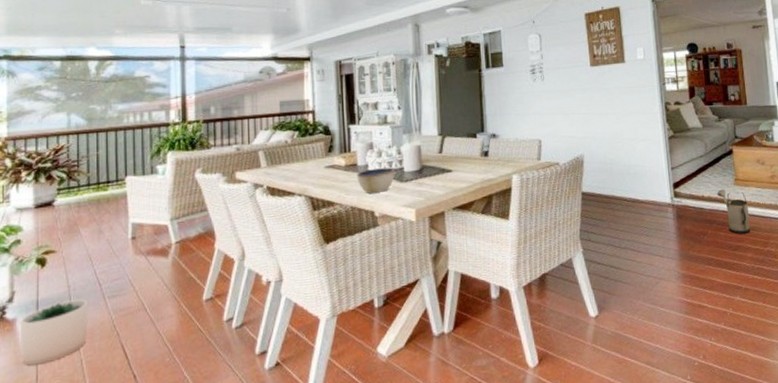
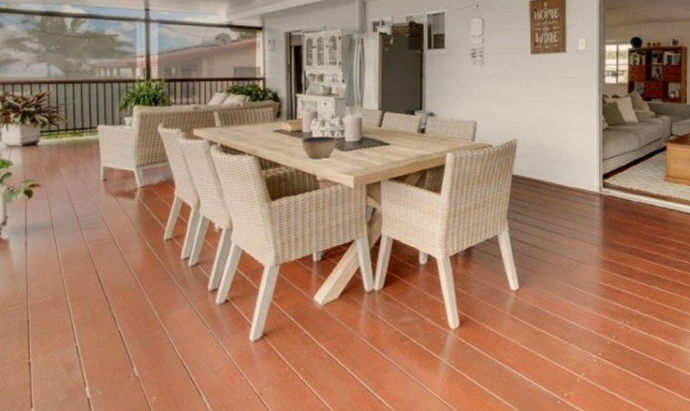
planter: present [21,299,88,366] -> none [13,228,68,279]
watering can: present [717,189,750,234] -> none [646,184,676,228]

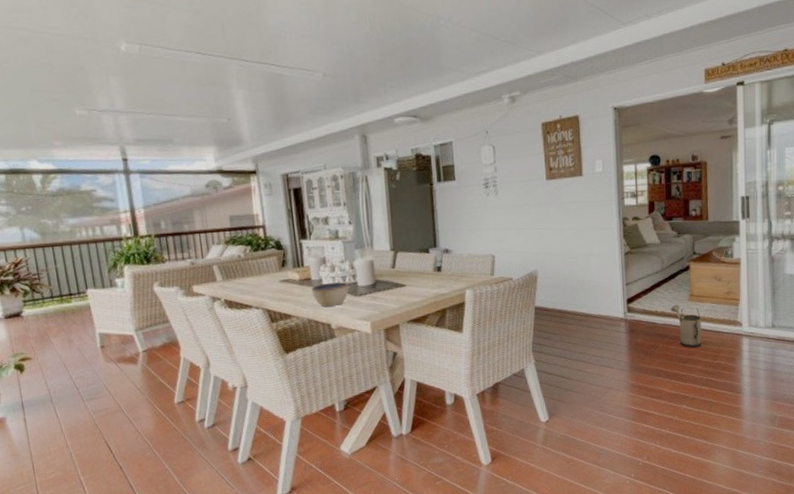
watering can: none [646,184,676,228] -> present [671,304,702,348]

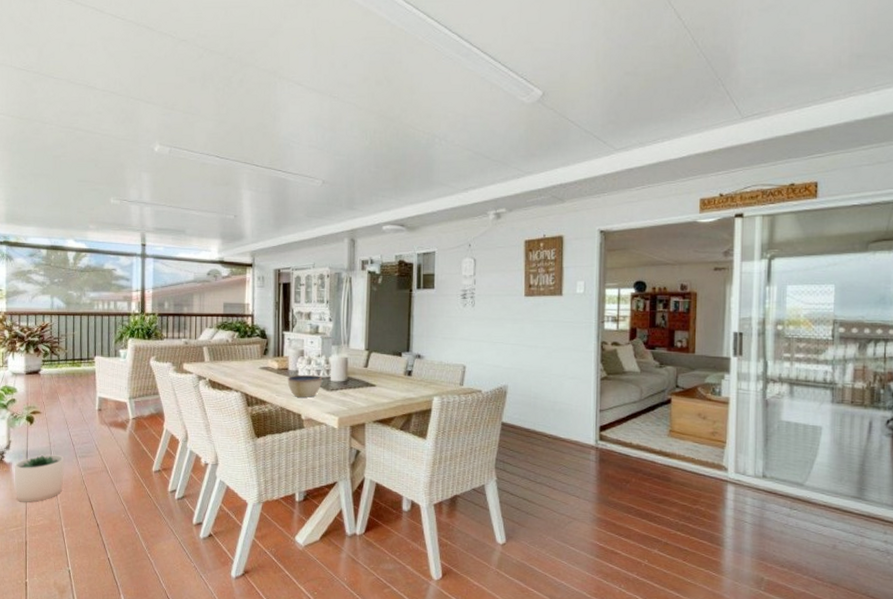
planter: none [10,401,73,458] -> present [15,455,64,503]
watering can: present [671,304,702,348] -> none [647,439,680,488]

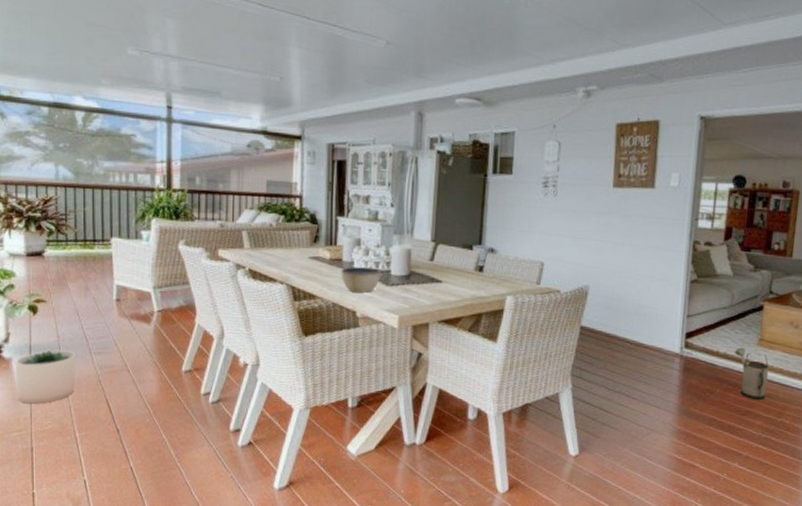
watering can: none [647,439,680,488] -> present [735,347,769,400]

